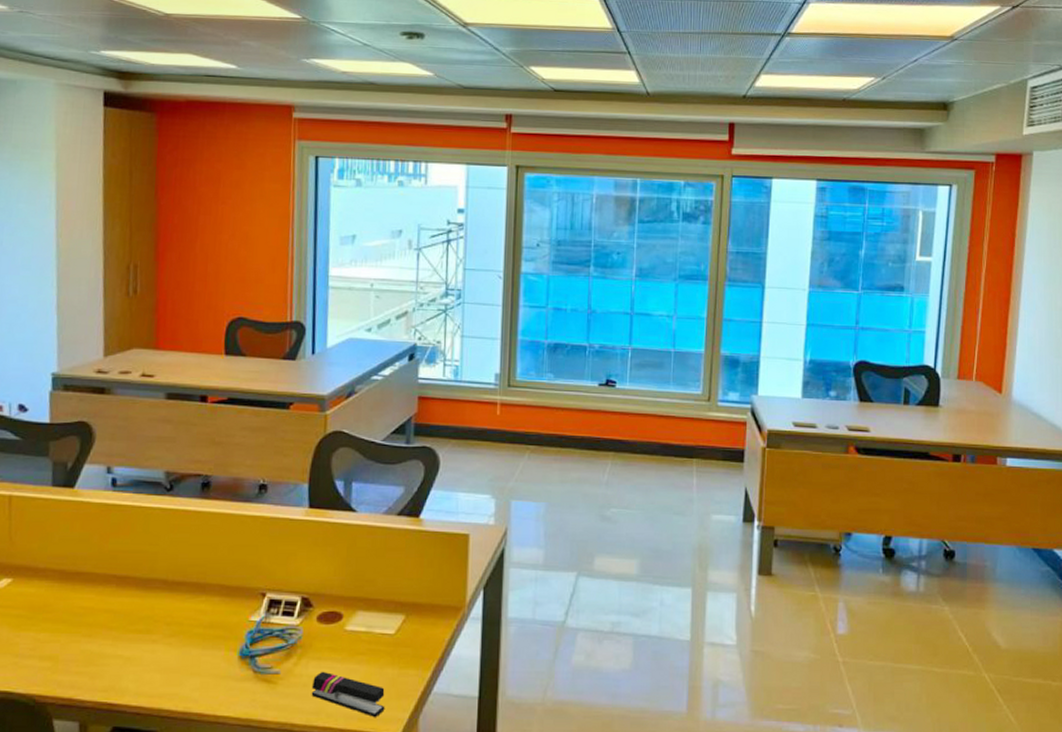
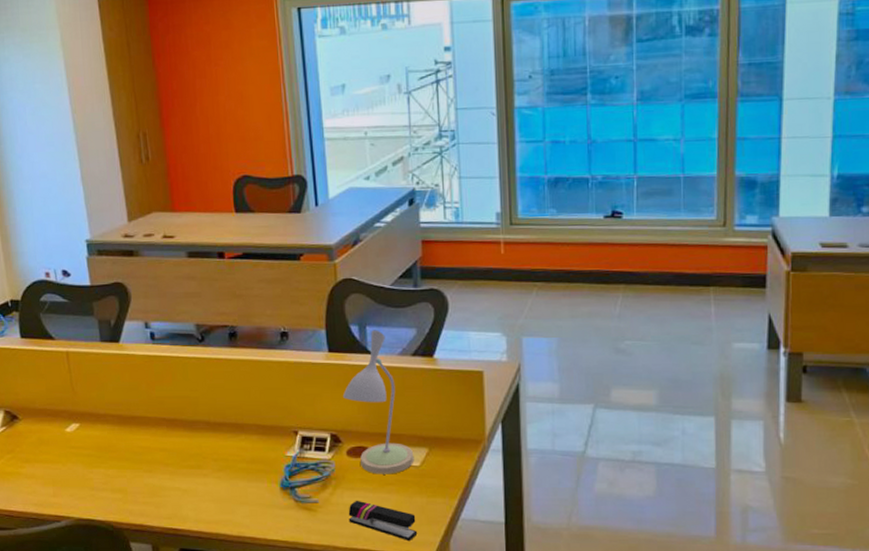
desk lamp: none [319,486,390,643] -> present [342,330,414,474]

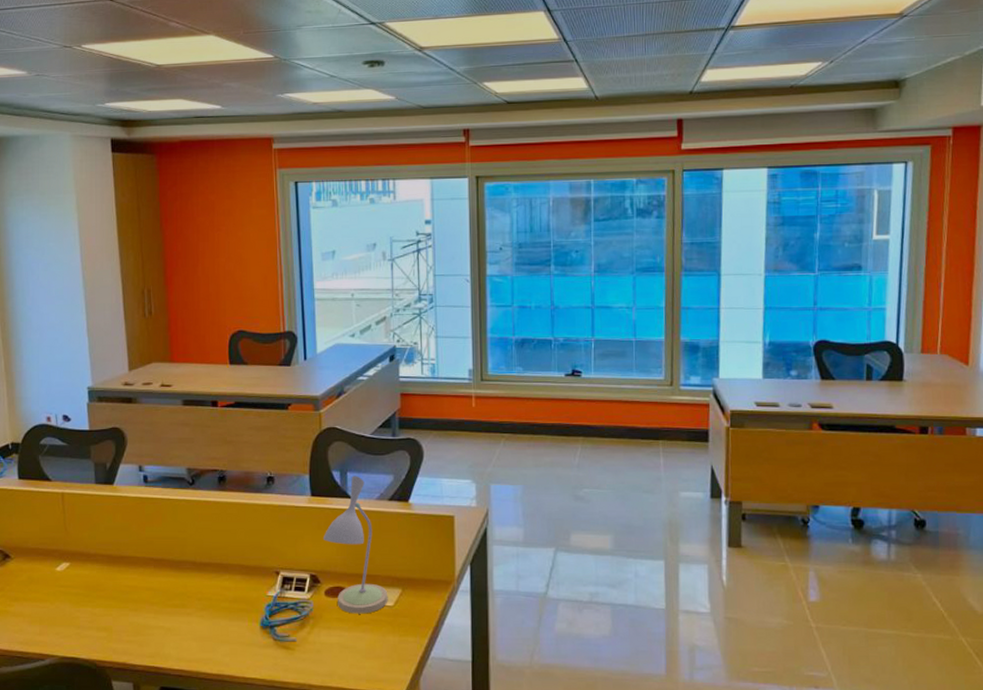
stapler: present [348,500,418,540] -> none [324,639,390,679]

